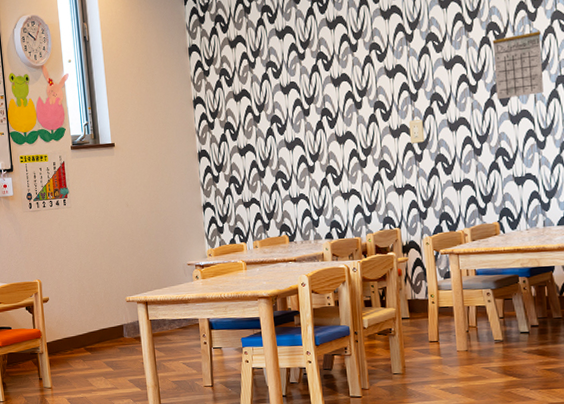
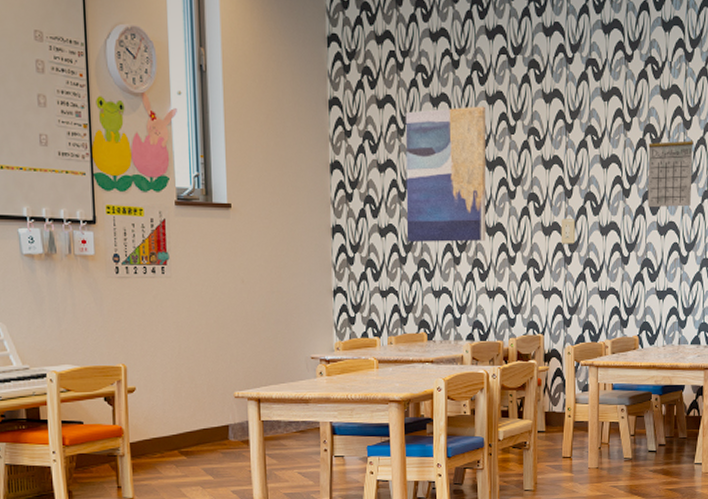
wall art: none [255,31,336,158] -> present [405,106,485,242]

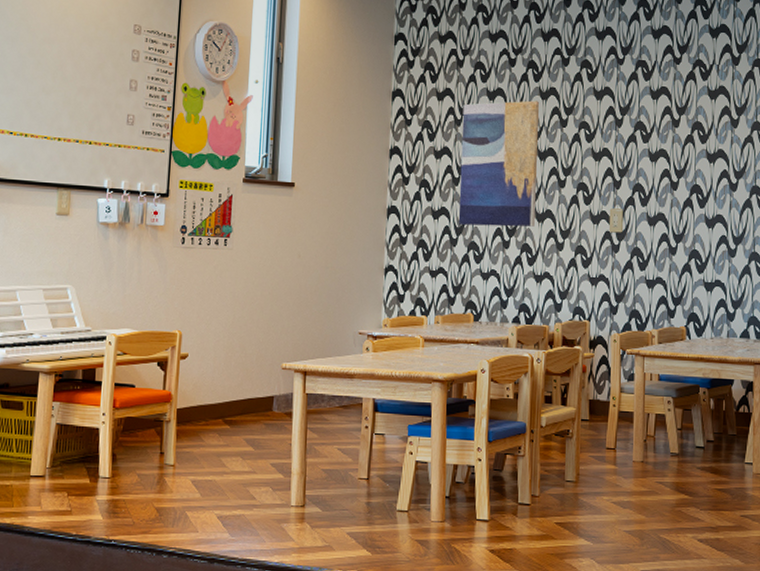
calendar: present [647,133,693,208] -> none [695,131,741,201]

